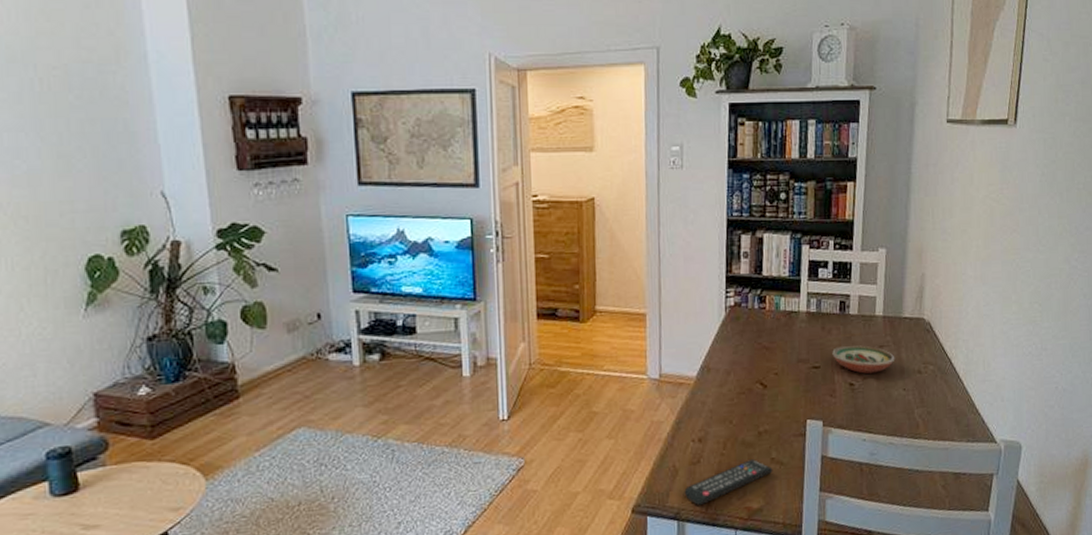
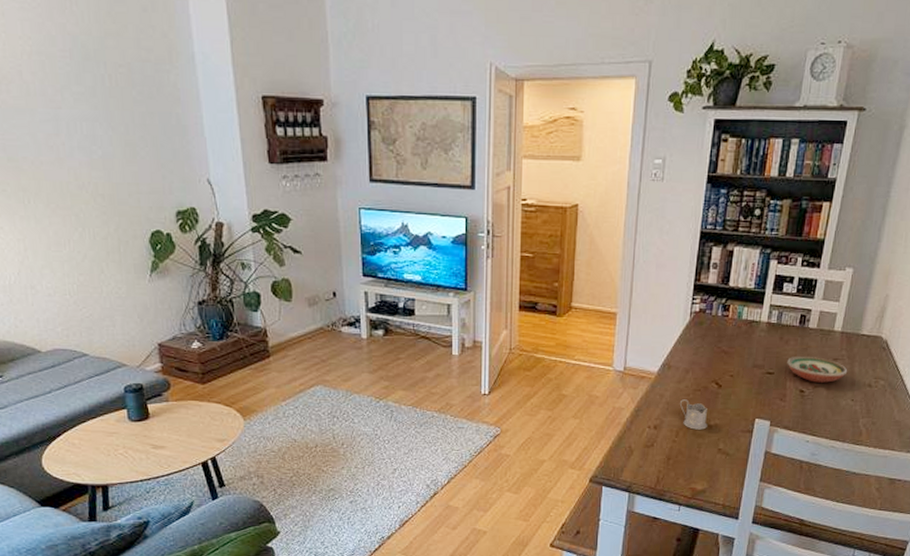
remote control: present [684,459,773,505] -> none [637,448,719,481]
tea glass holder: none [725,405,756,439] -> present [680,399,707,430]

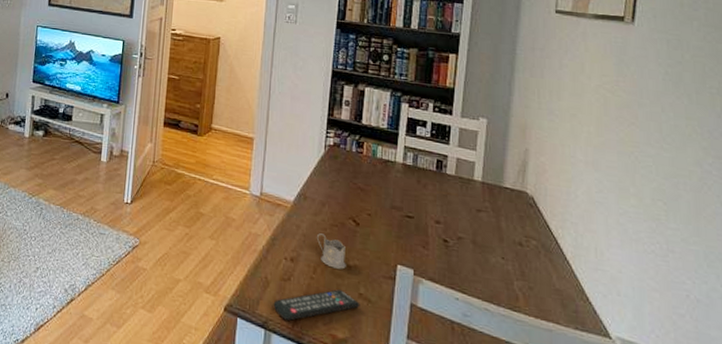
remote control: none [637,448,719,481] -> present [273,289,360,321]
decorative bowl: present [787,356,848,383] -> none [427,202,494,235]

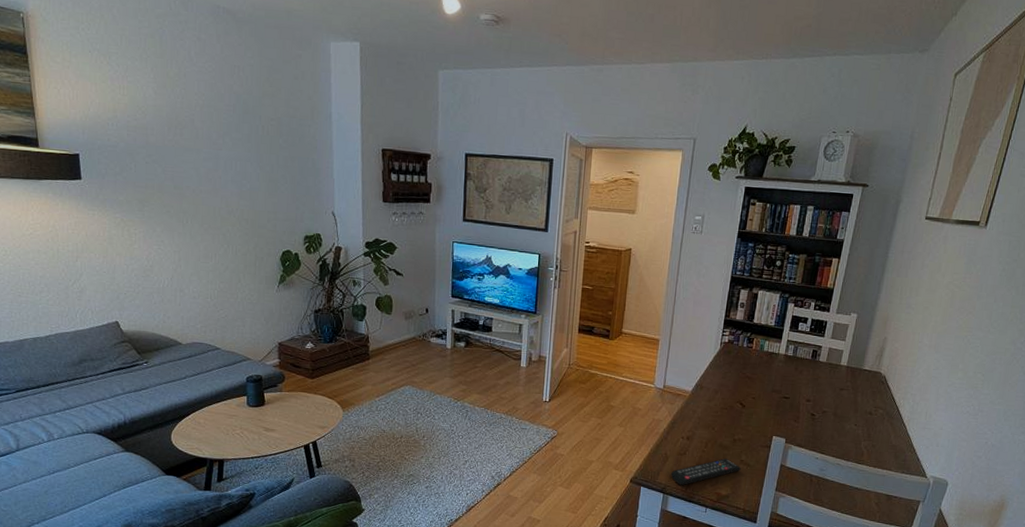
tea glass holder: present [317,233,346,270] -> none [709,416,732,443]

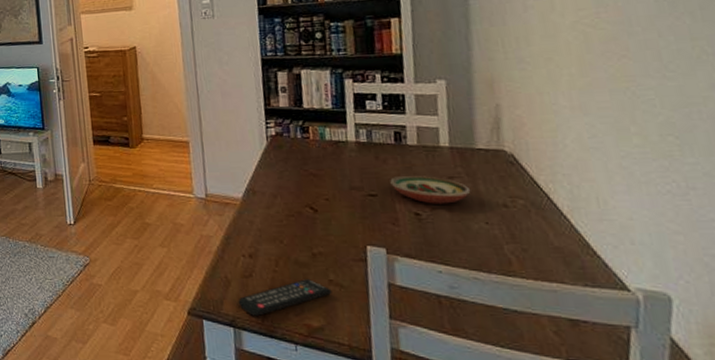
decorative bowl: none [801,384,852,409] -> present [390,175,471,204]

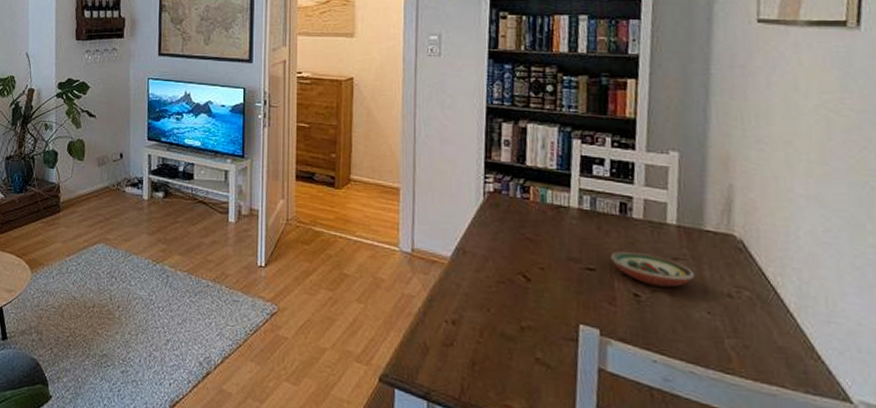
remote control: present [238,279,332,316] -> none [435,354,538,391]

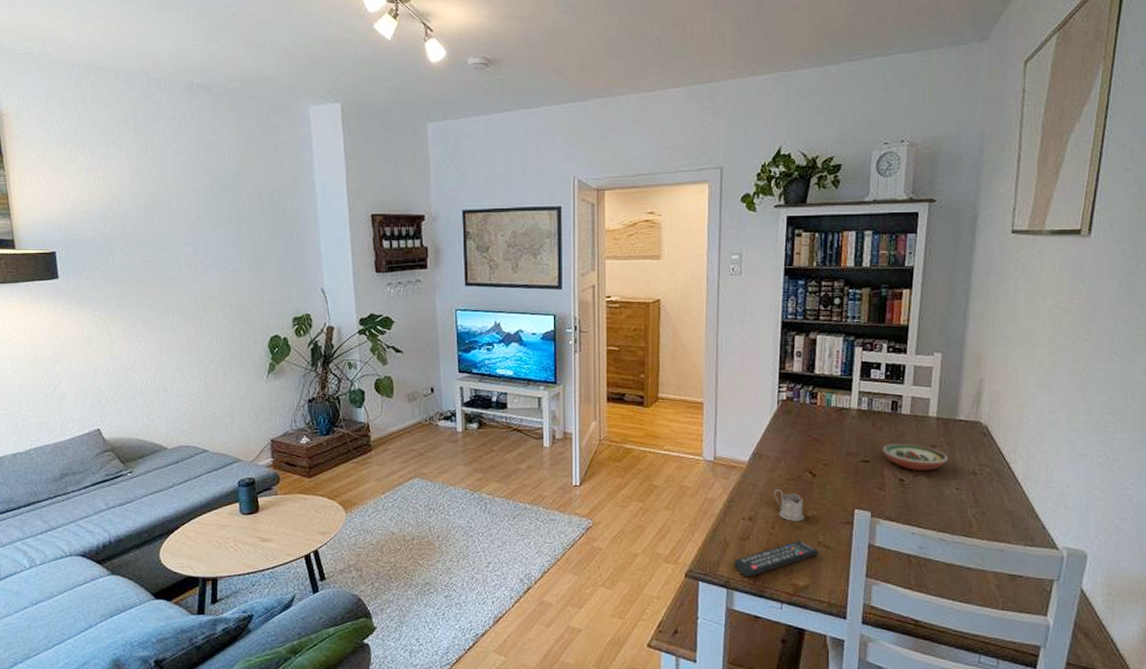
remote control: none [435,354,538,391] -> present [733,541,820,577]
tea glass holder: none [482,292,518,332] -> present [774,489,804,521]

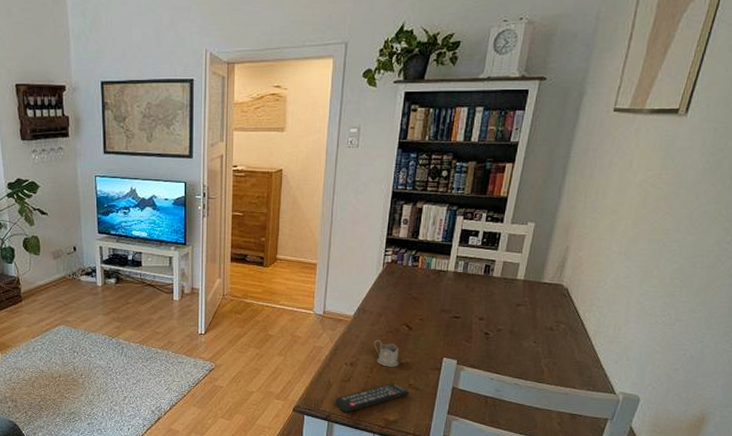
decorative bowl: present [882,443,949,471] -> none [473,302,530,326]

